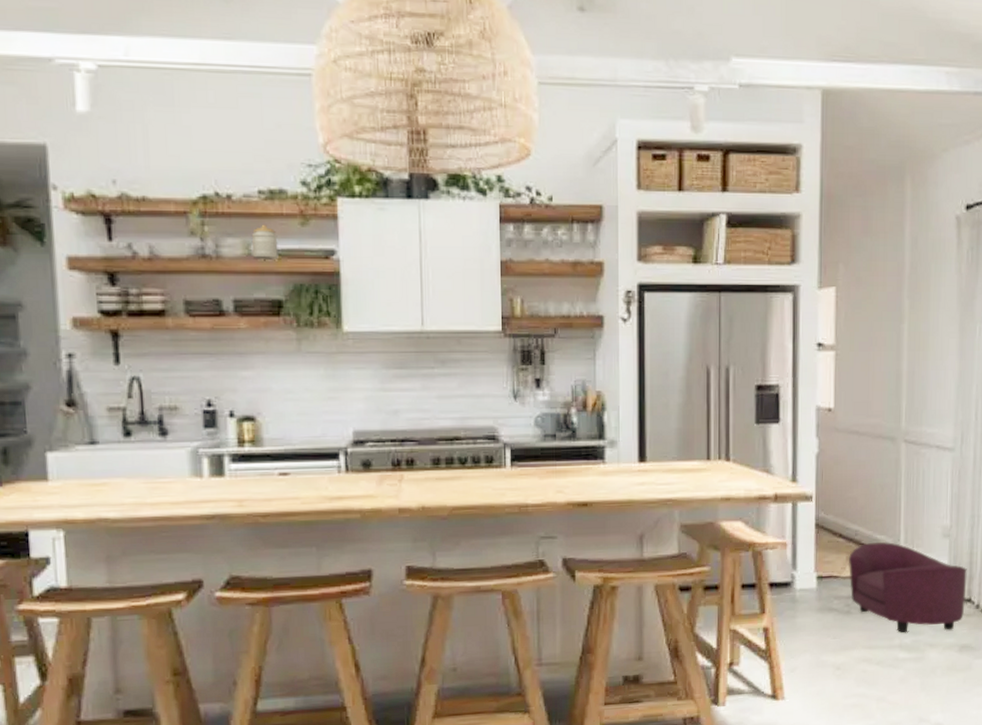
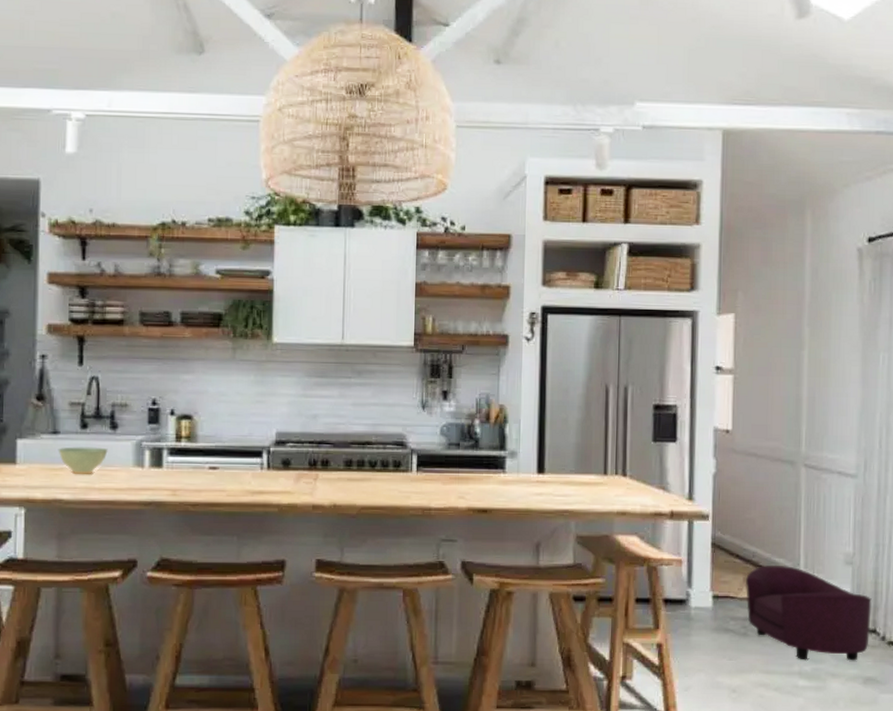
bowl: none [98,457,159,490] -> present [58,447,108,475]
jar: present [251,224,278,260] -> none [199,247,222,278]

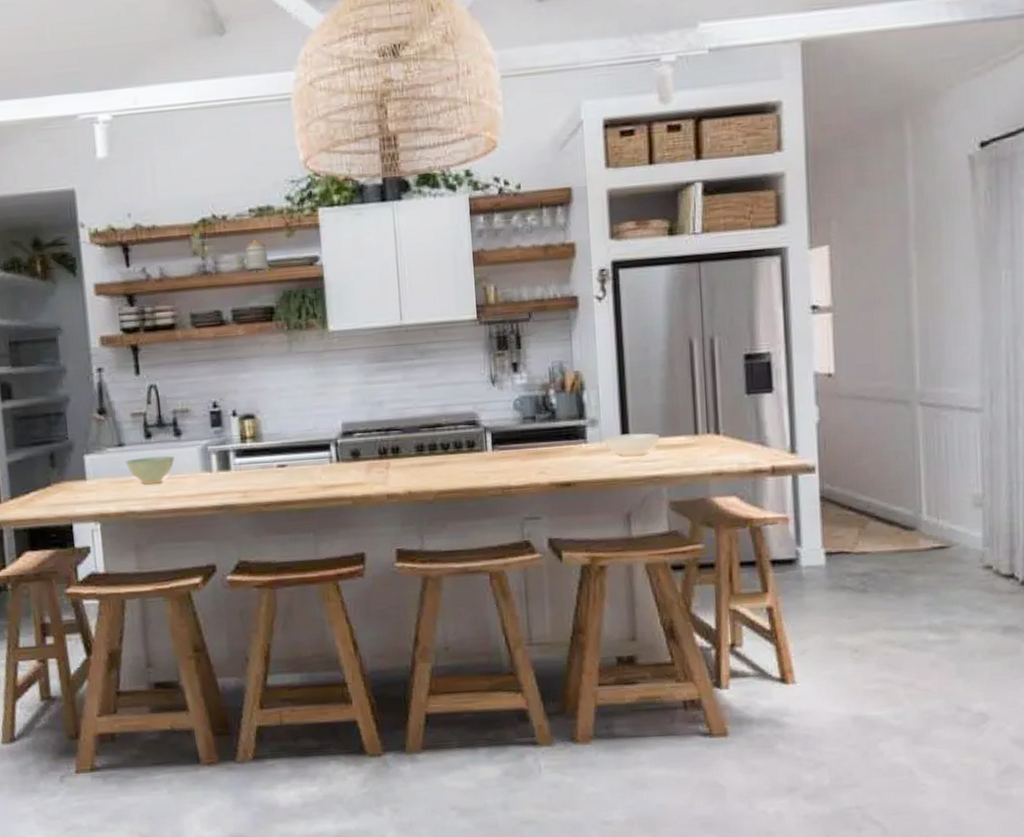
jar: none [199,247,222,278] -> present [244,239,269,272]
bowl: none [521,468,572,490] -> present [603,432,660,457]
dog bed: present [745,565,872,661] -> none [860,513,1008,613]

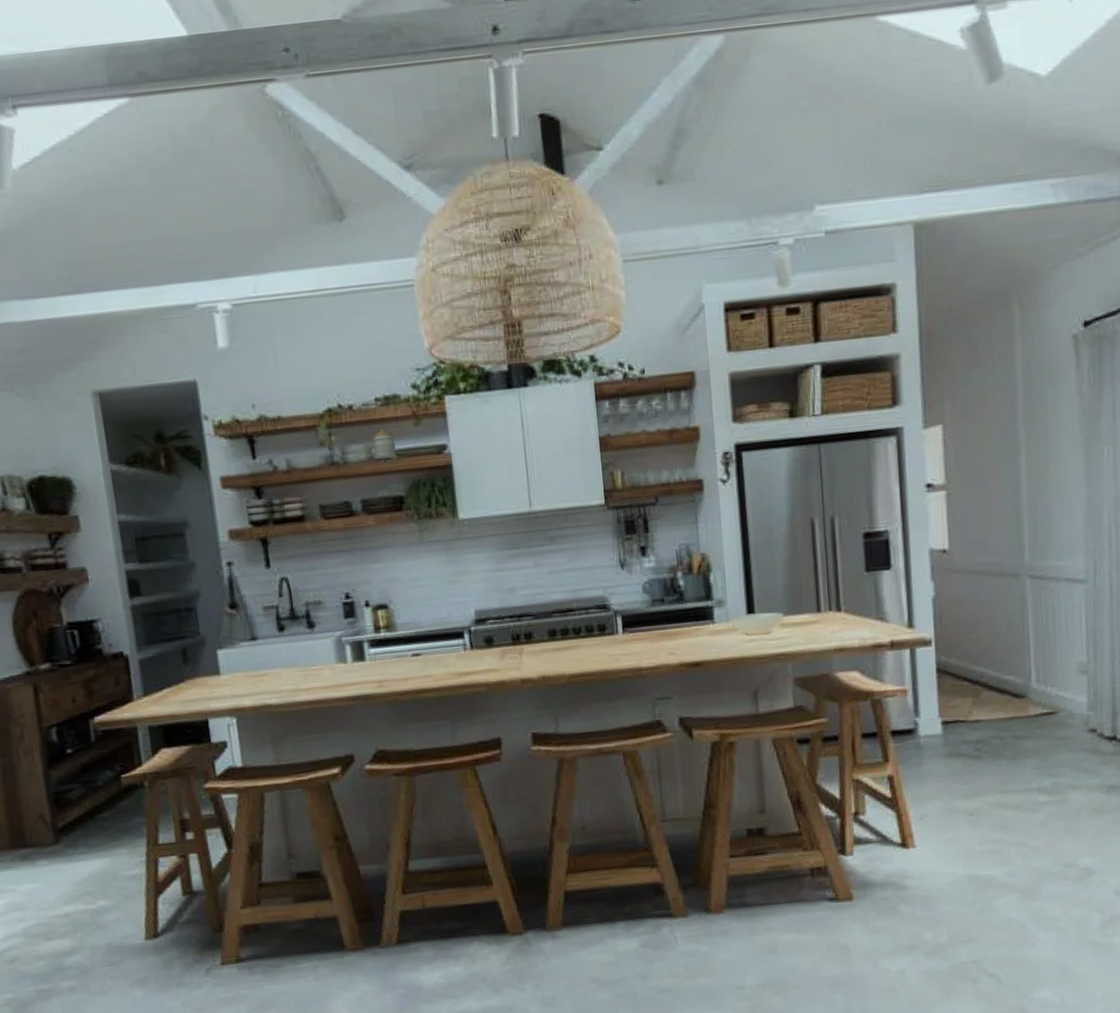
bowl: present [125,455,175,486] -> none [259,648,309,678]

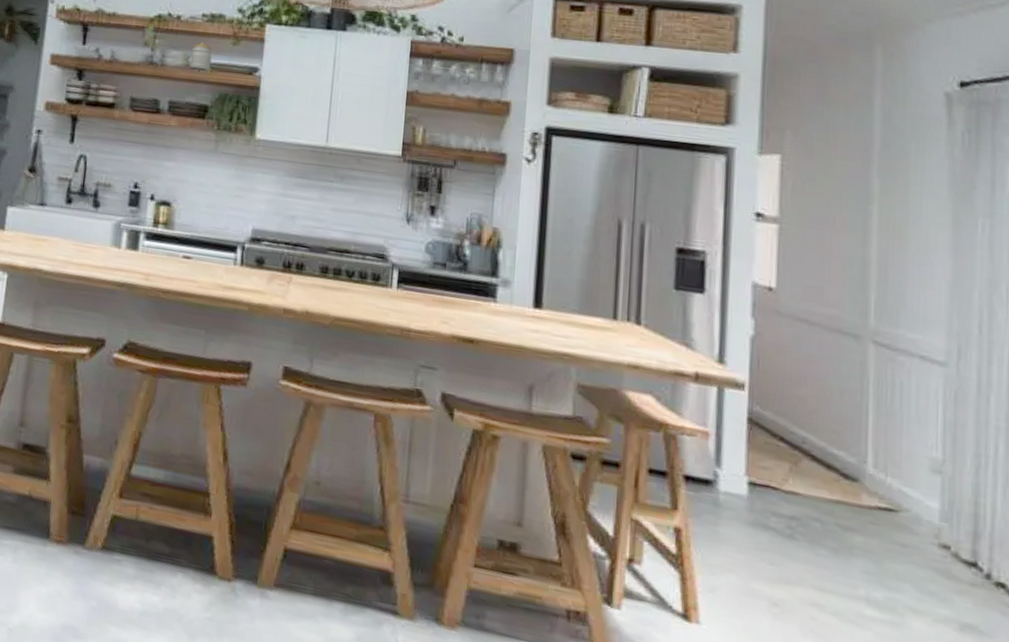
bowl: present [730,611,784,636] -> none [514,299,575,329]

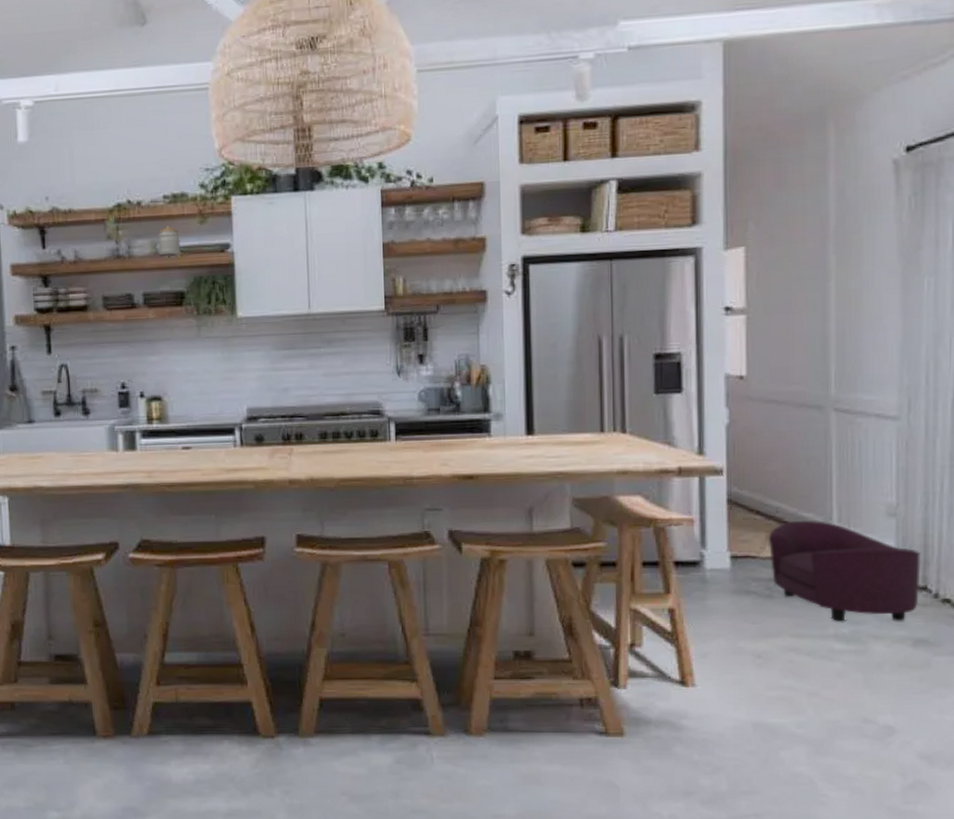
dog bed: none [791,456,970,599] -> present [768,519,921,622]

